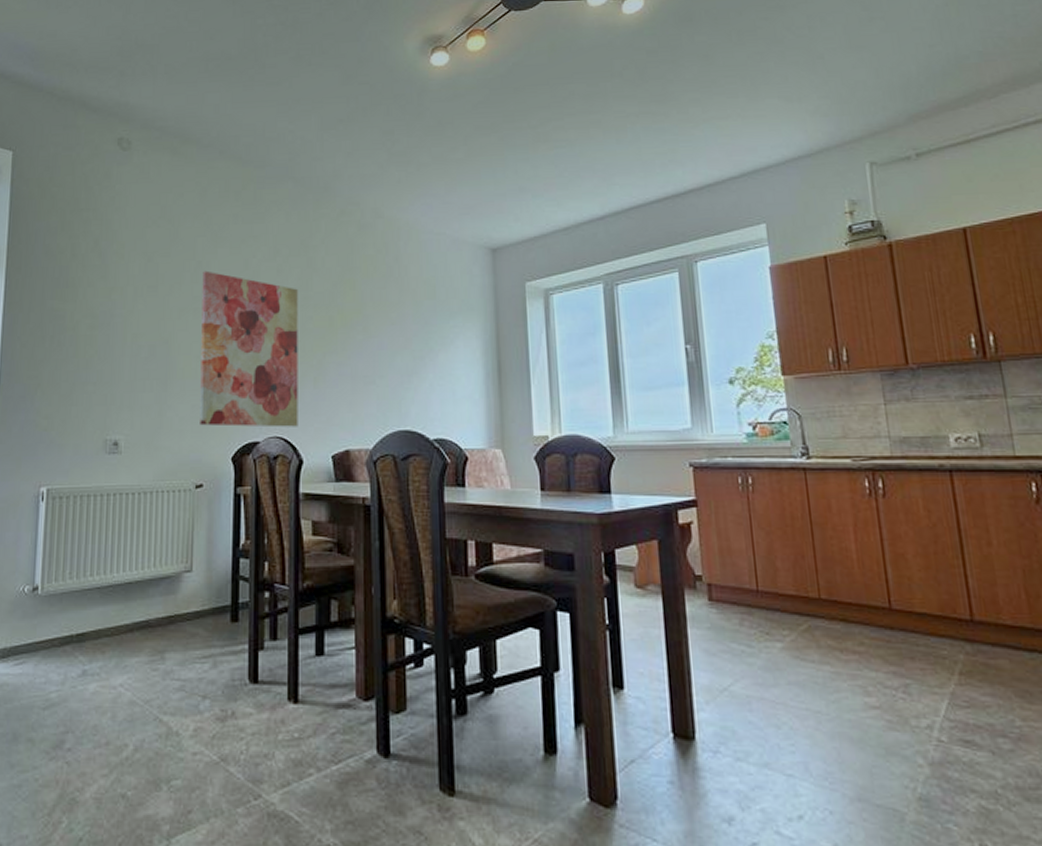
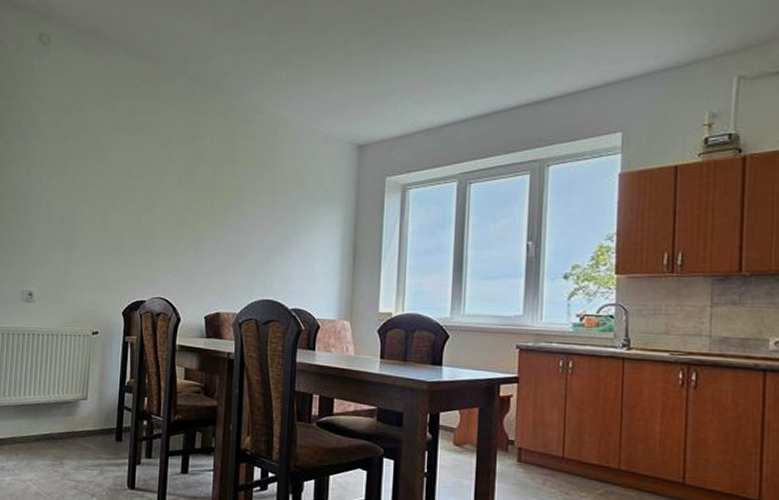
wall art: present [200,270,298,428] -> none [98,154,185,291]

